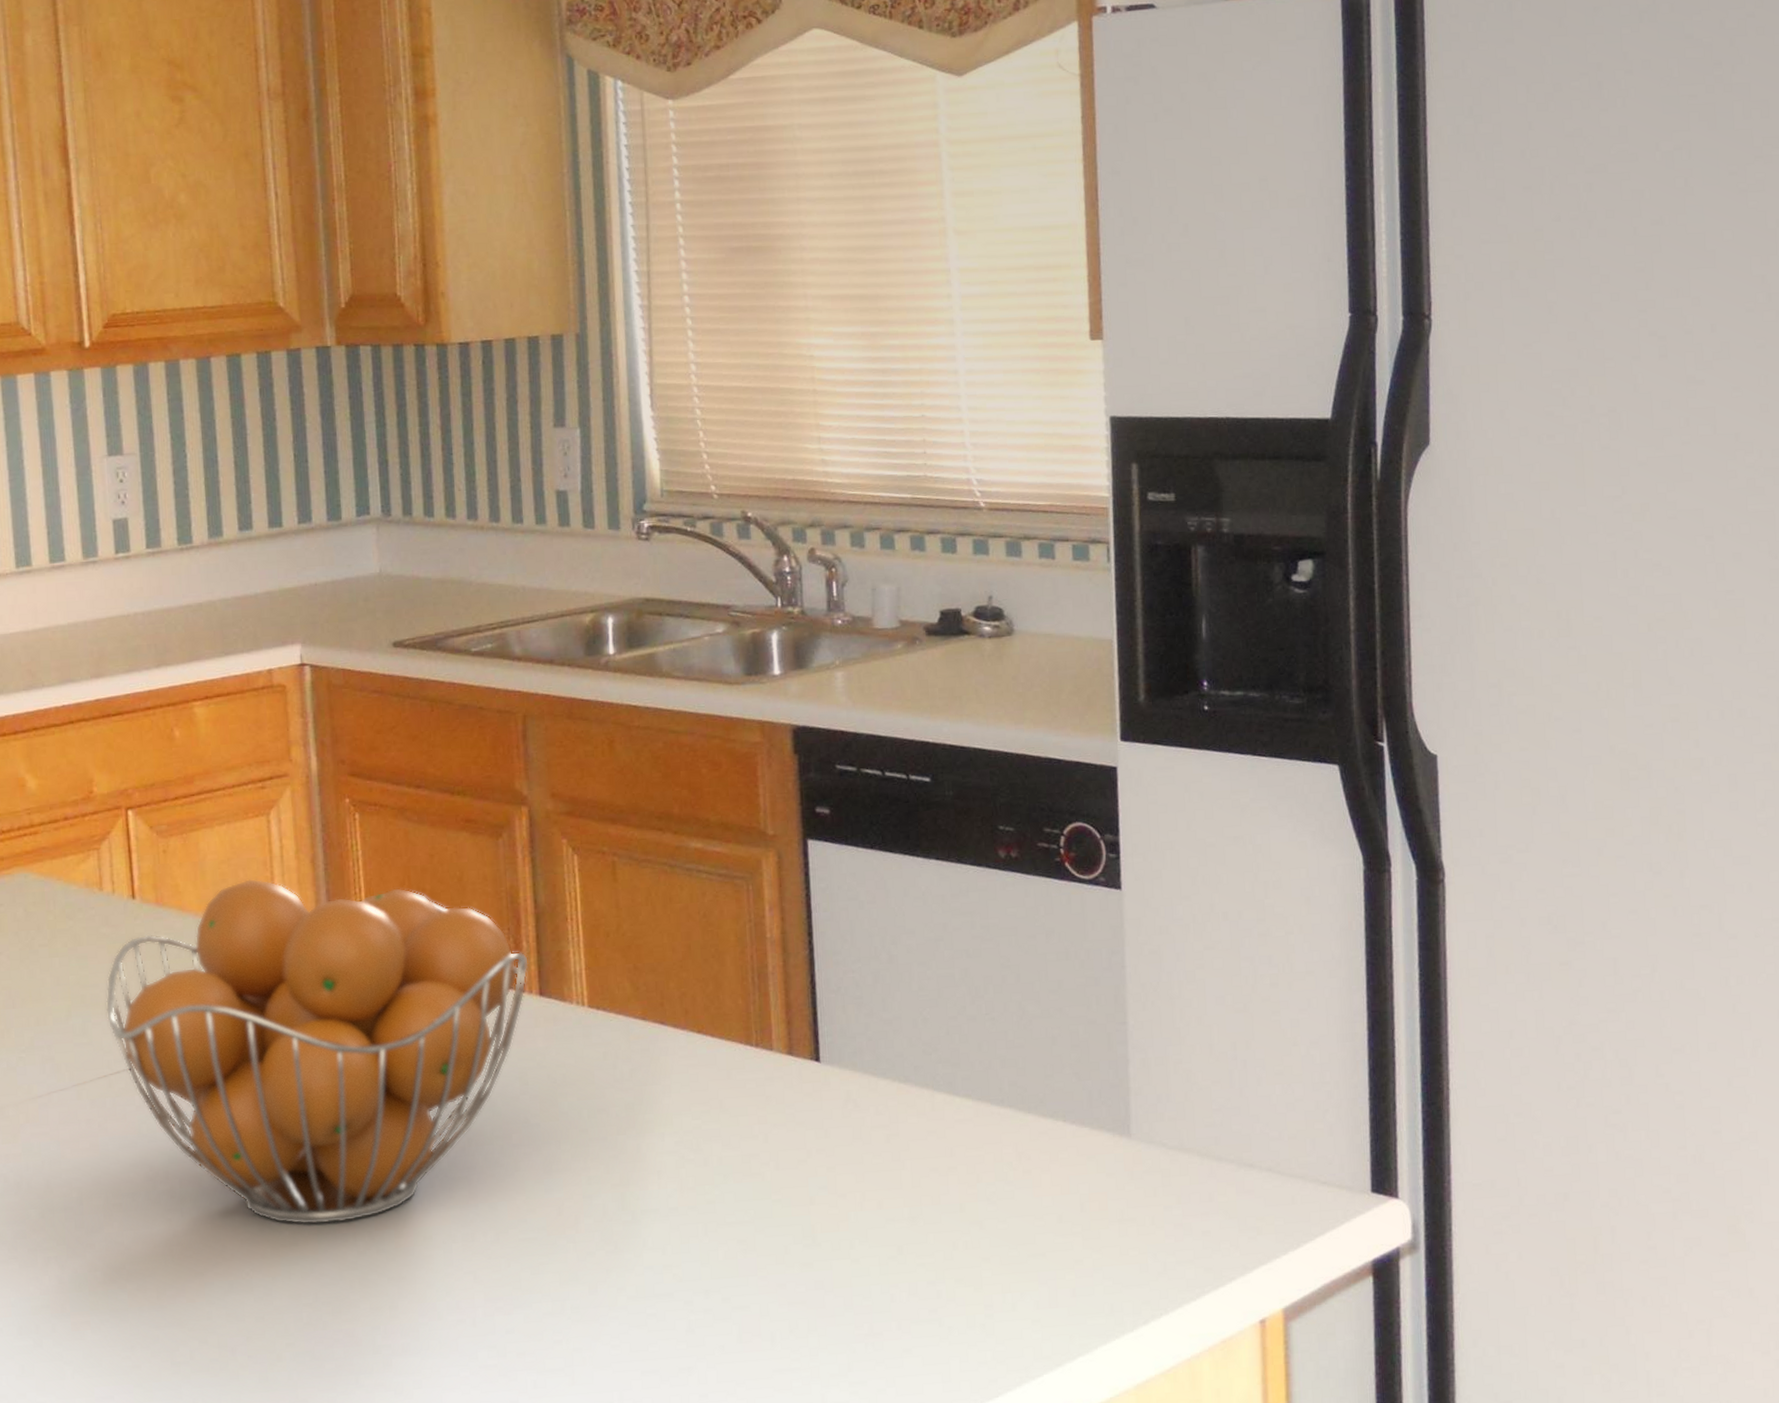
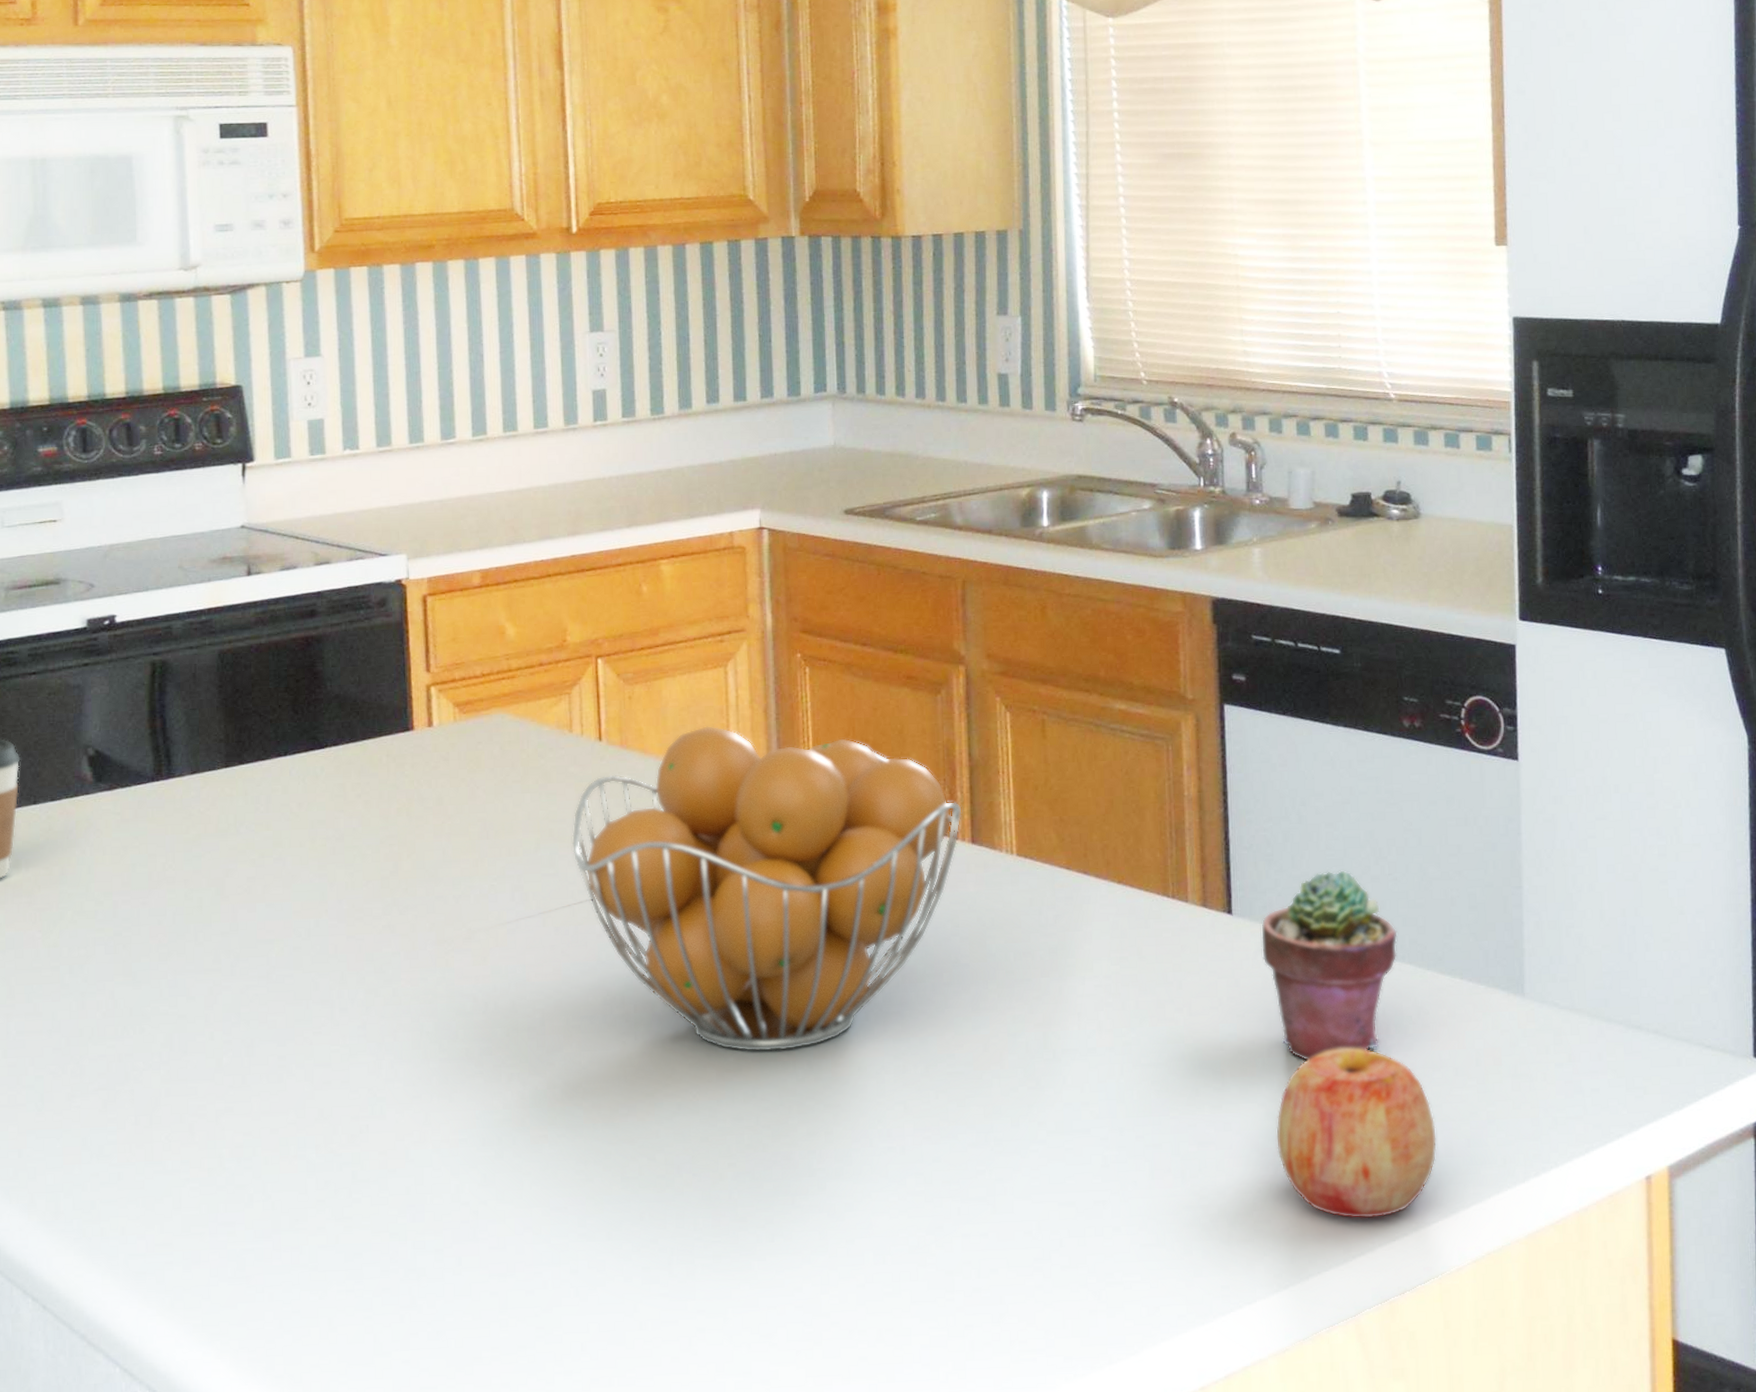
potted succulent: none [850,1011,996,1213] -> present [1260,870,1398,1061]
apple: none [871,1197,1041,1376] -> present [1276,1047,1437,1219]

